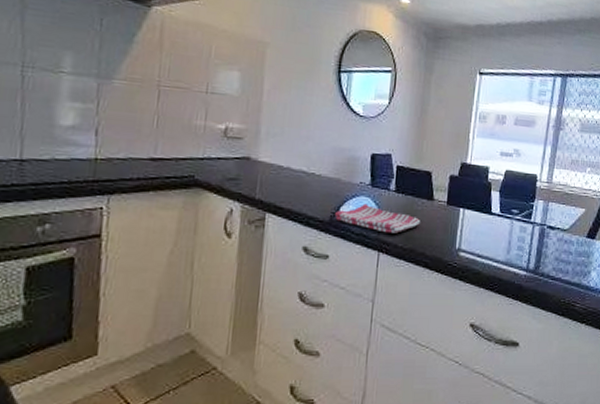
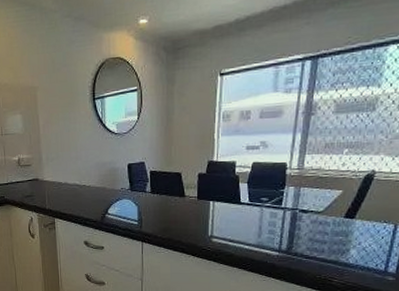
dish towel: present [335,203,420,234] -> none [105,205,174,227]

